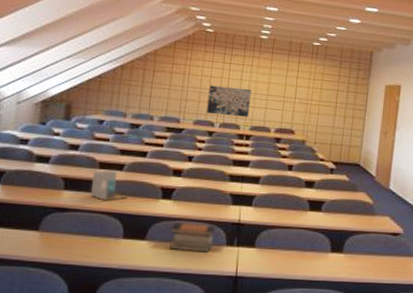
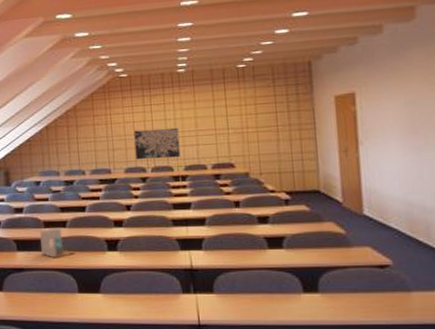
book stack: present [168,222,215,253] -> none [122,272,169,302]

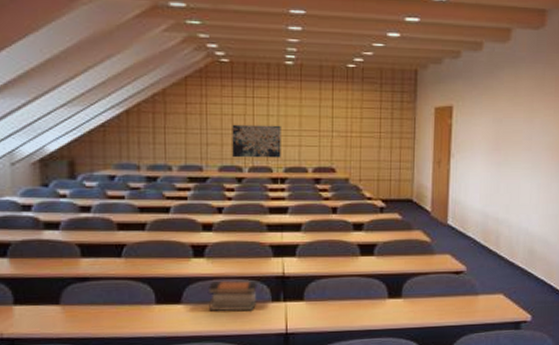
binder: present [40,228,76,259] -> none [112,231,155,266]
book stack: none [122,272,169,302] -> present [207,280,257,312]

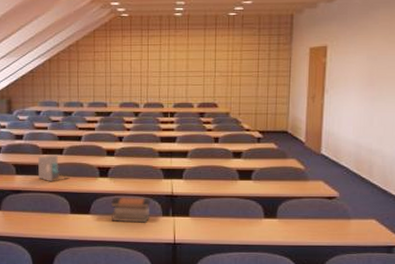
binder: none [112,231,155,266] -> present [38,155,70,182]
wall art: present [232,124,281,158] -> none [130,67,171,96]

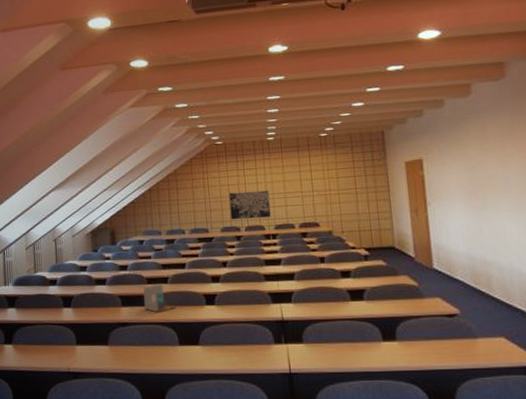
book stack: present [110,196,150,223] -> none [219,324,262,353]
wall art: none [130,67,171,96] -> present [229,190,271,220]

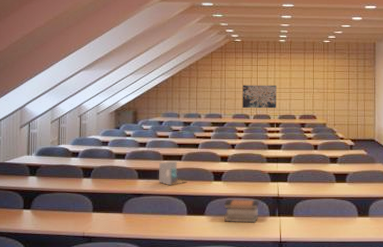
book stack: none [219,324,262,353] -> present [223,199,259,223]

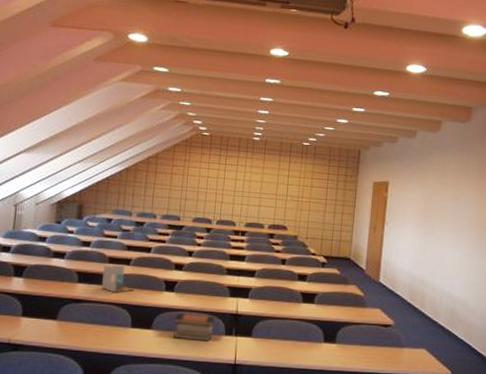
wall art: present [242,85,277,109] -> none [205,185,246,215]

